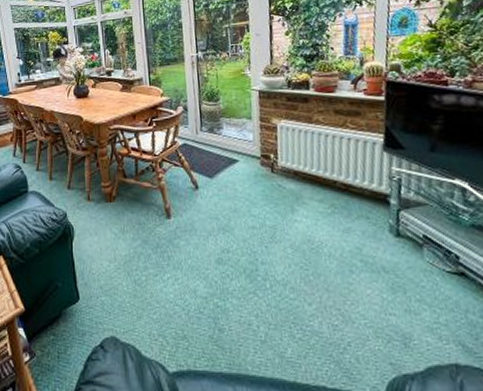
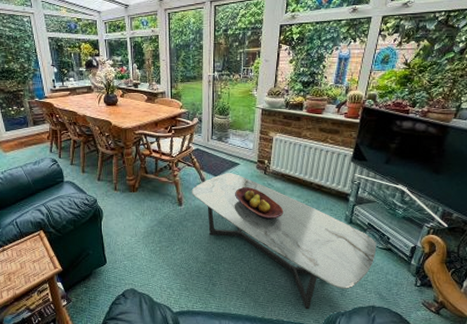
coffee table: none [181,172,444,370] -> present [191,173,377,310]
fruit bowl: none [236,190,304,234] -> present [235,187,284,220]

